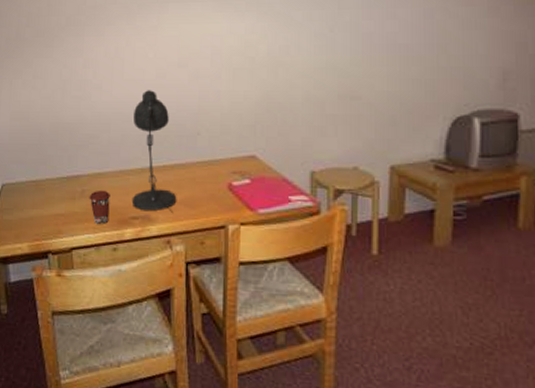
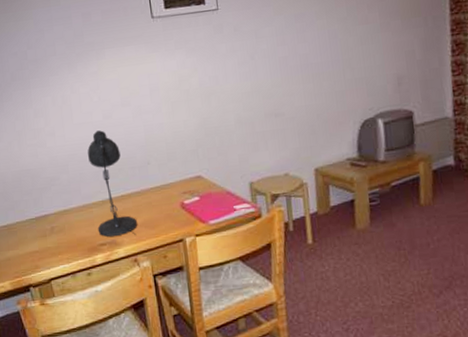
coffee cup: present [89,190,110,225] -> none [58,224,80,256]

